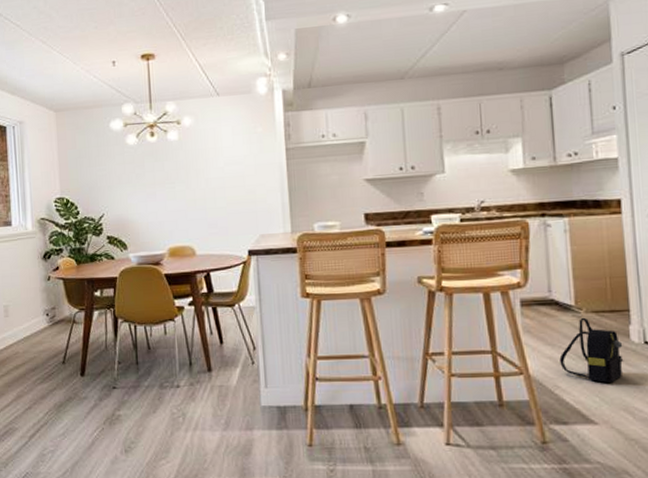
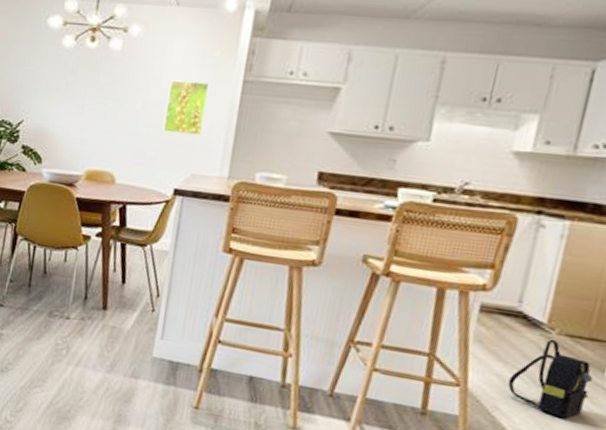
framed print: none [225,155,261,203] -> present [162,80,210,135]

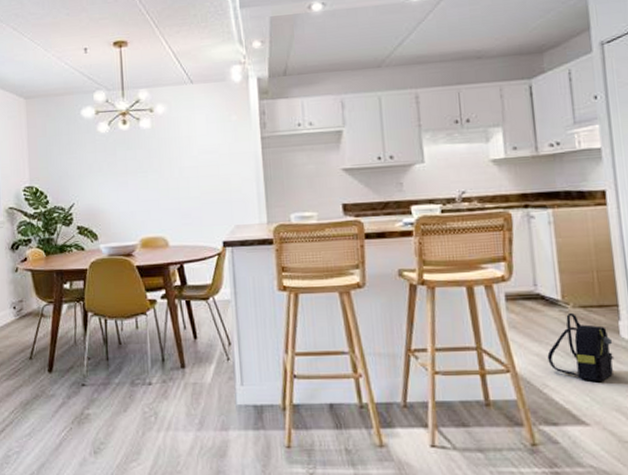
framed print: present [162,80,210,135] -> none [199,144,235,192]

